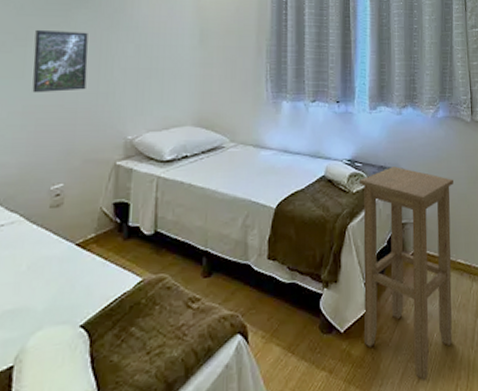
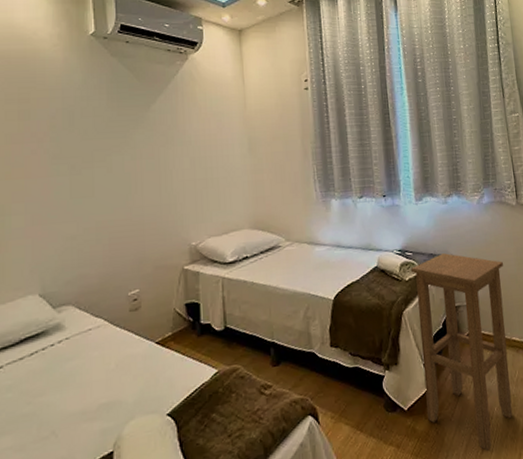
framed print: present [32,29,88,93] -> none [100,150,150,210]

